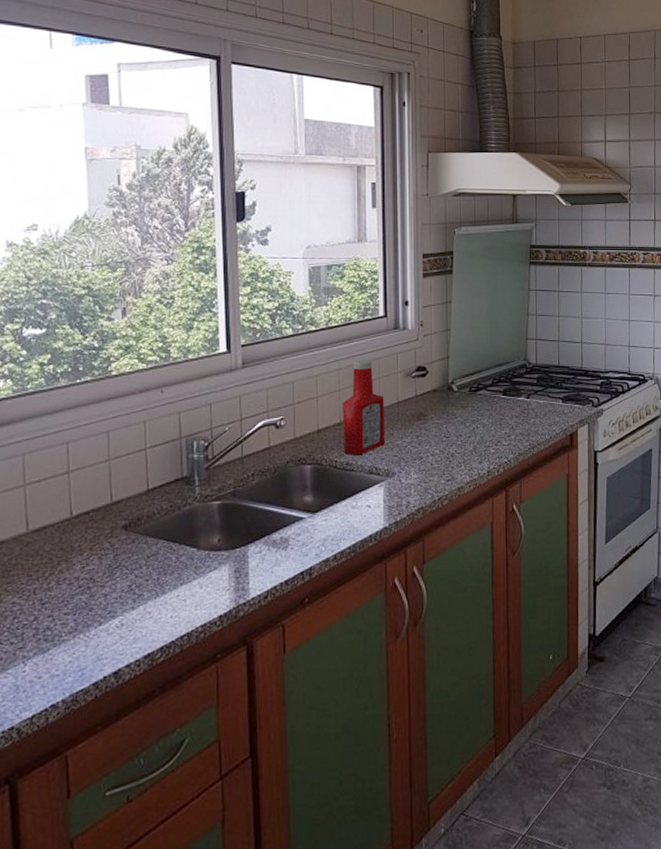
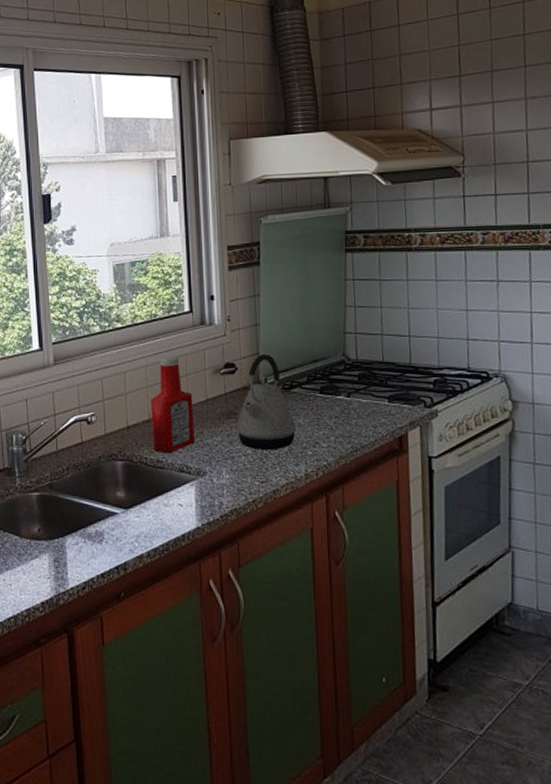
kettle: none [425,357,482,449] -> present [236,353,297,450]

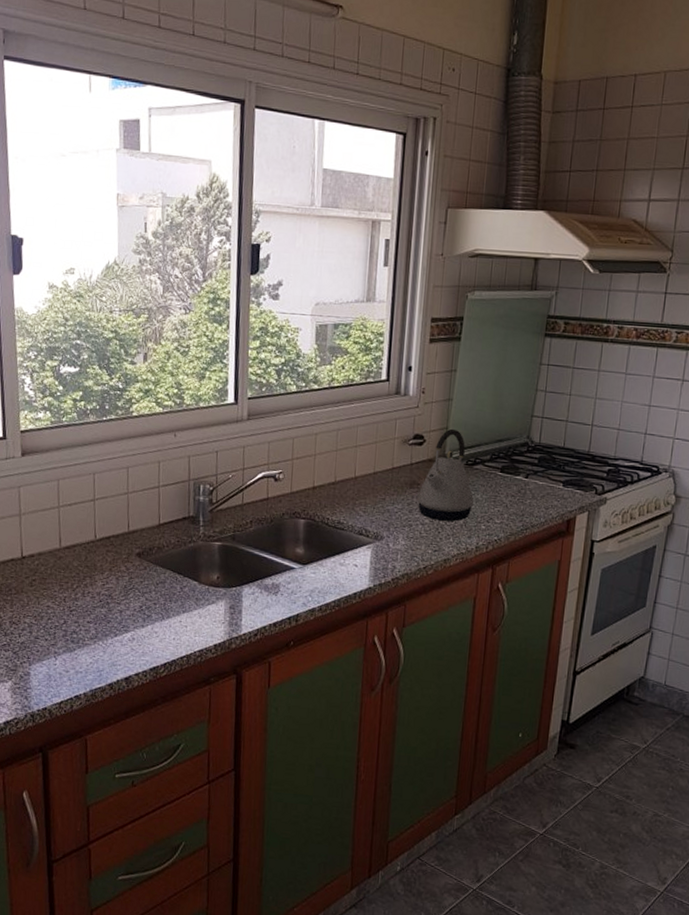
ketchup bottle: present [150,357,194,453] -> none [335,422,380,516]

